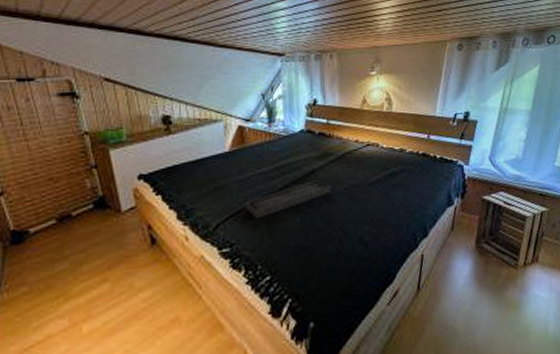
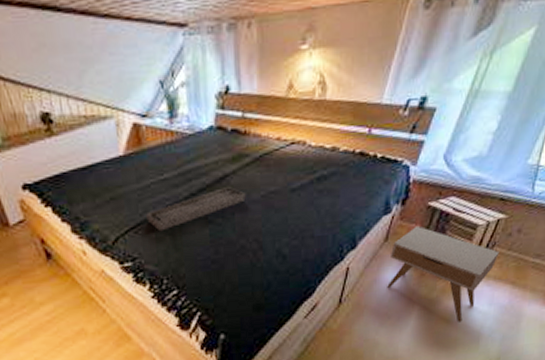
nightstand: none [457,216,549,309] -> present [387,225,500,322]

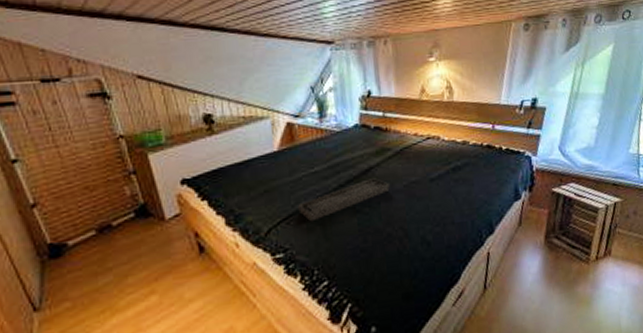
nightstand: present [387,225,500,322] -> none [525,210,622,305]

